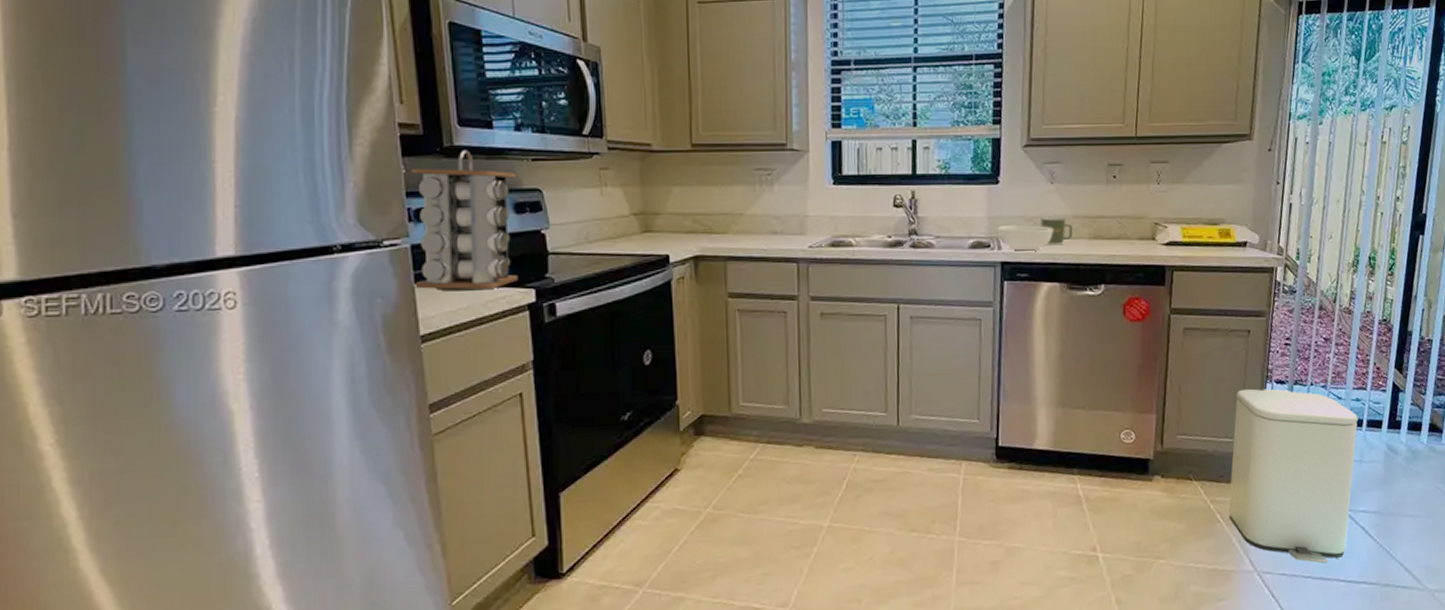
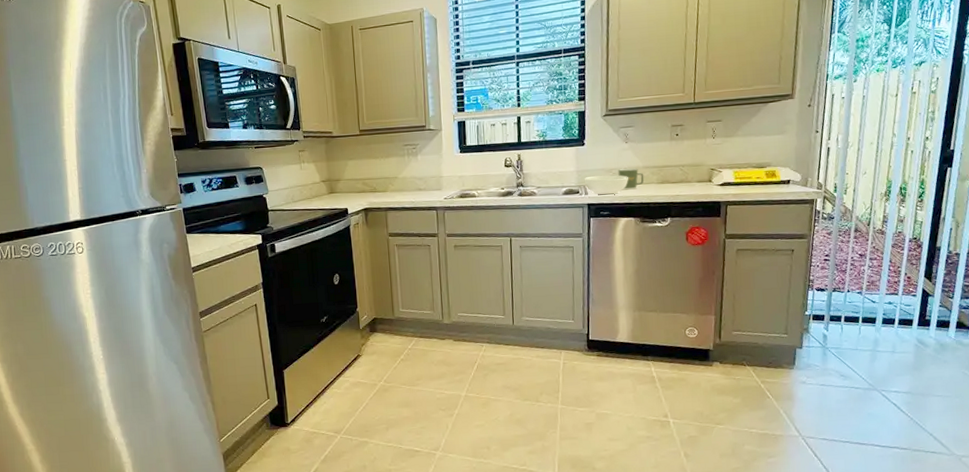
spice rack: present [410,150,518,291] -> none [180,143,250,238]
pedal bin: present [1228,388,1358,564] -> none [776,295,891,432]

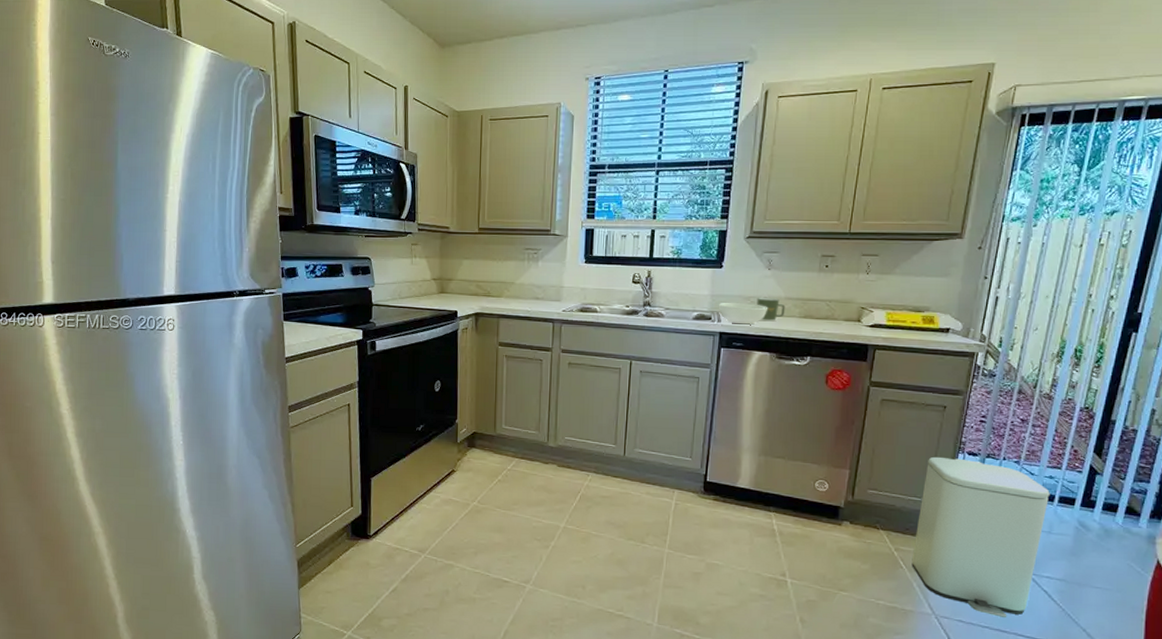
pedal bin: none [776,295,891,432] -> present [911,456,1050,619]

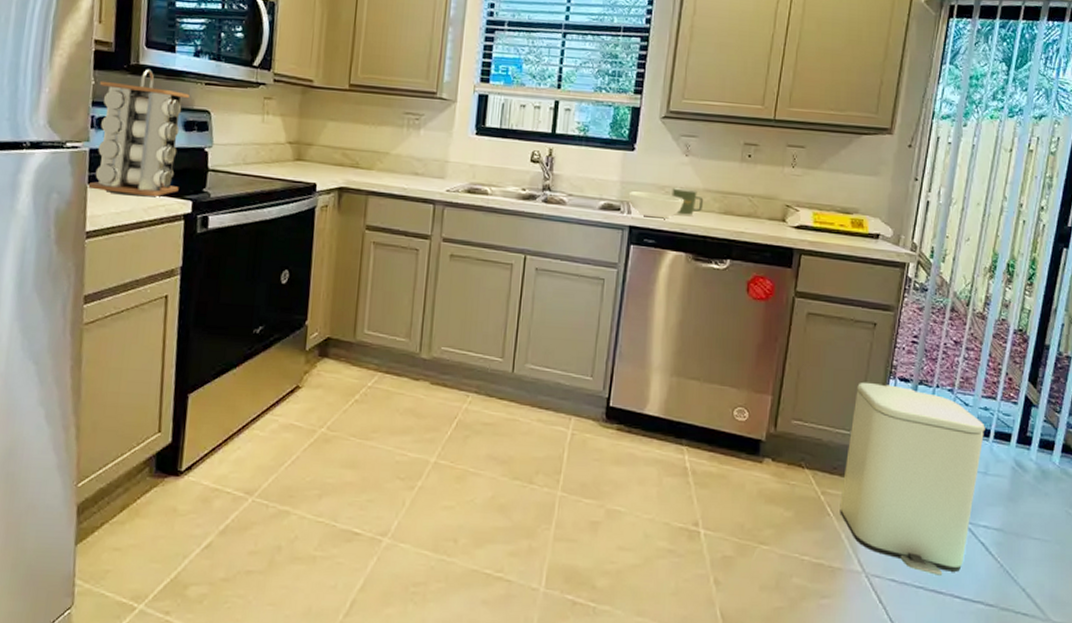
spice rack: none [284,228,354,329] -> present [88,69,189,197]

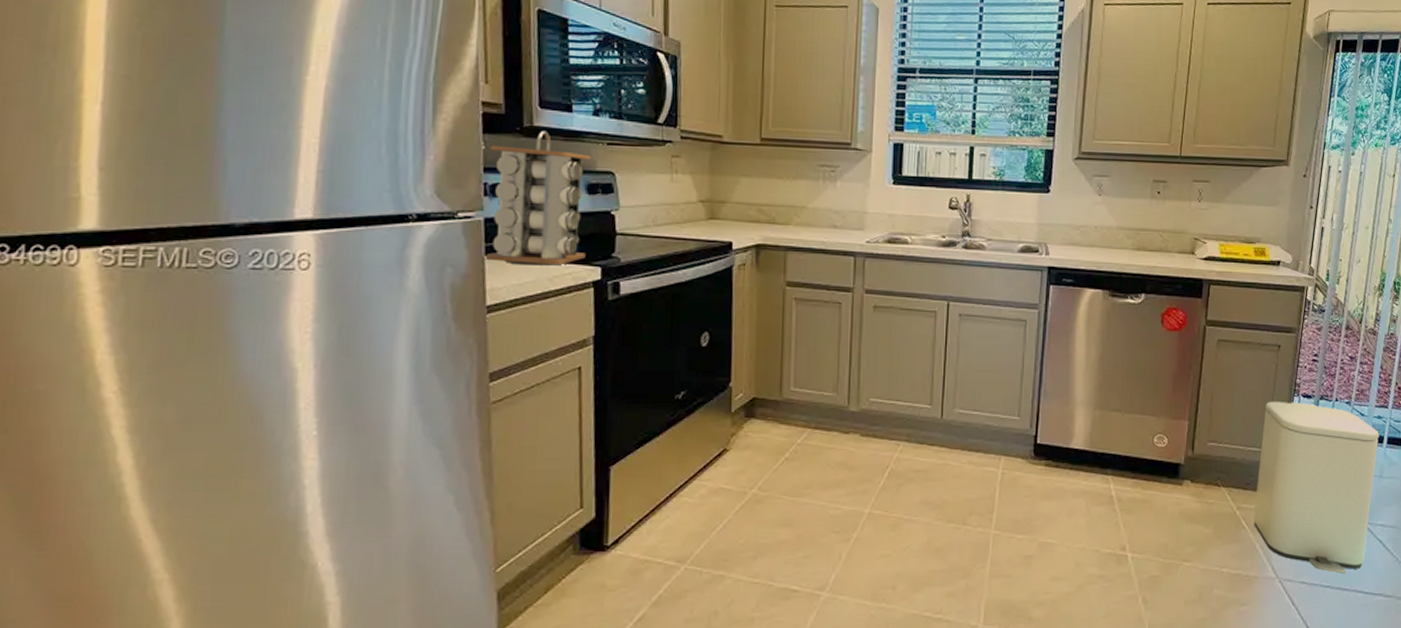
bowl: present [628,191,685,219] -> none [1046,233,1100,258]
mug: present [672,188,704,217] -> none [1087,227,1118,254]

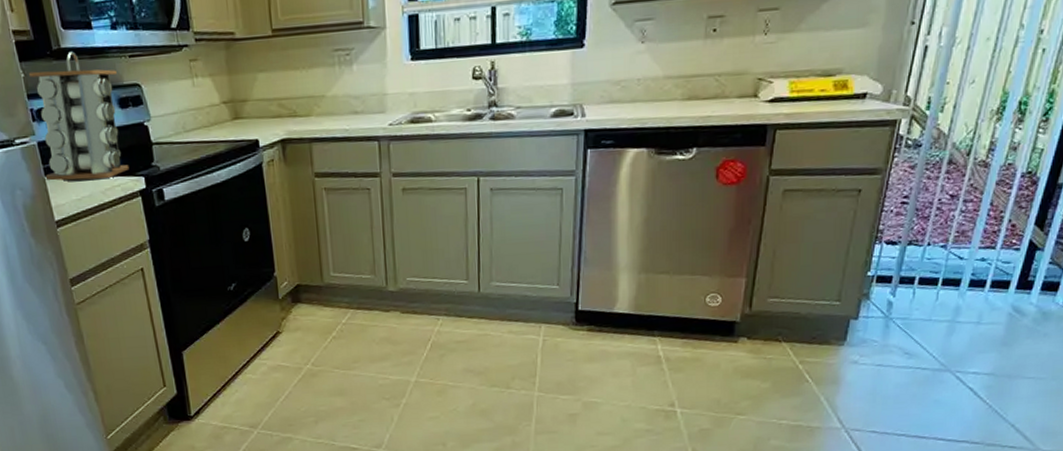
pedal bin: present [1254,401,1379,575] -> none [819,250,981,424]

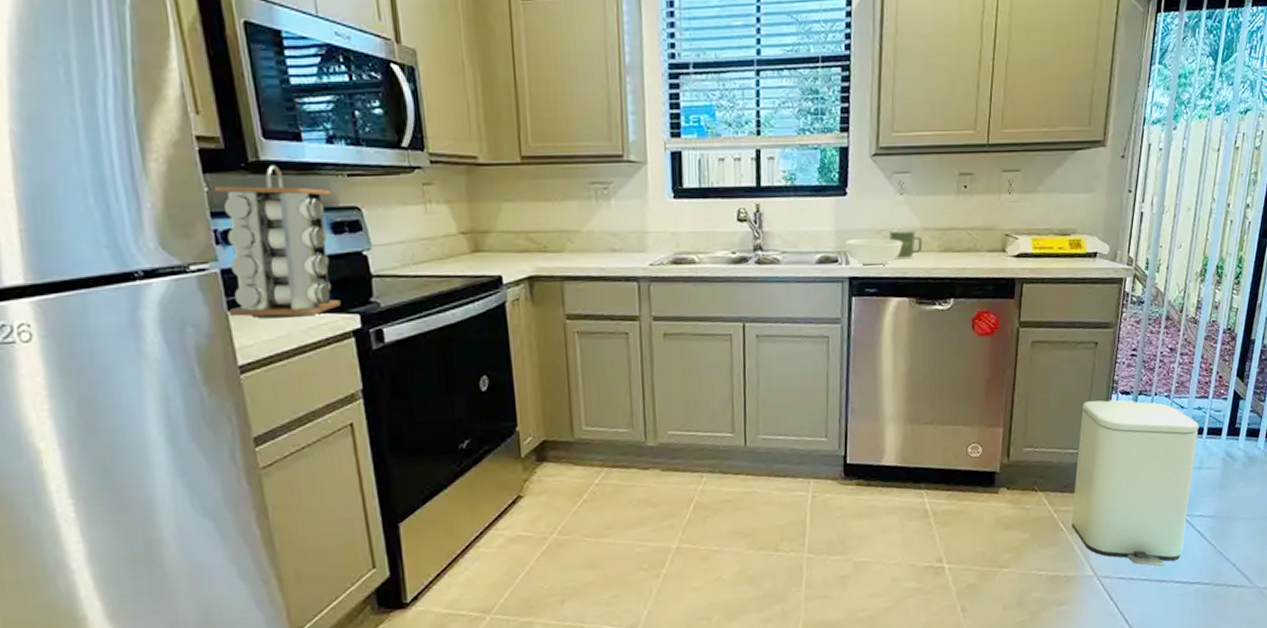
bowl: none [581,89,643,118] -> present [845,238,903,266]
mug: none [628,78,664,110] -> present [889,230,923,260]
pedal bin: none [819,250,981,424] -> present [1071,399,1199,567]

